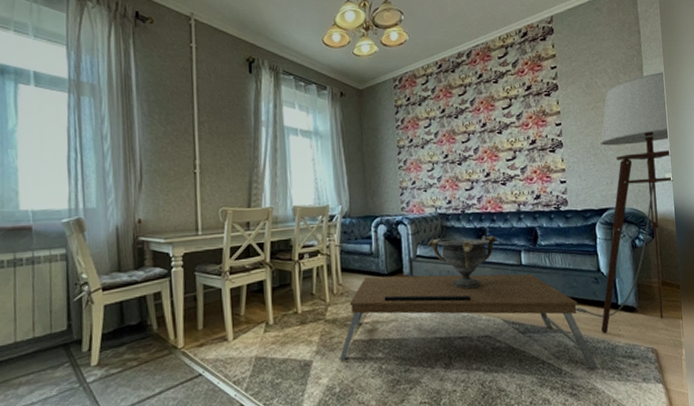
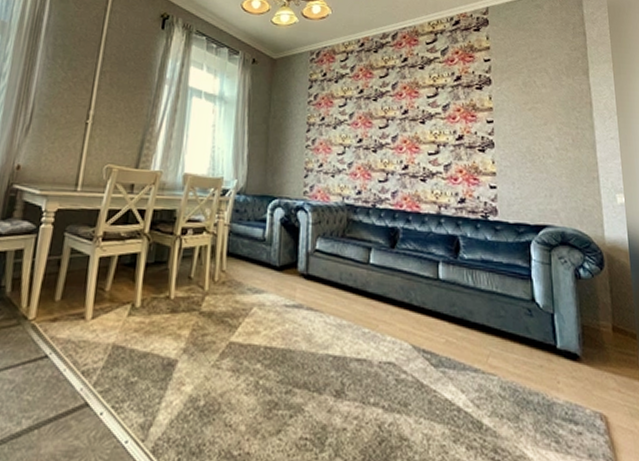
coffee table: present [338,273,598,369] -> none [209,265,530,430]
decorative bowl: present [427,235,497,289] -> none [329,232,411,300]
floor lamp: present [576,72,673,333] -> none [503,78,626,383]

